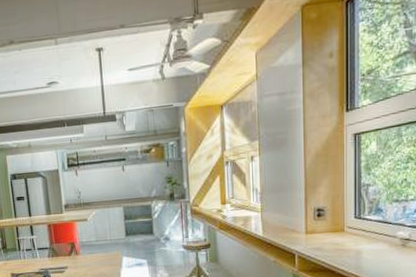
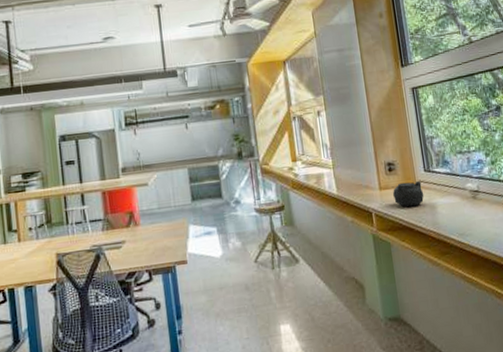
teapot: none [318,227,351,251] -> present [391,180,424,208]

